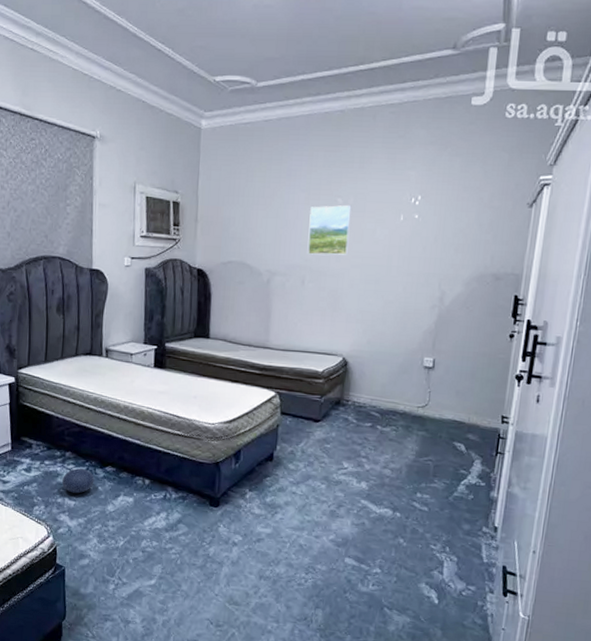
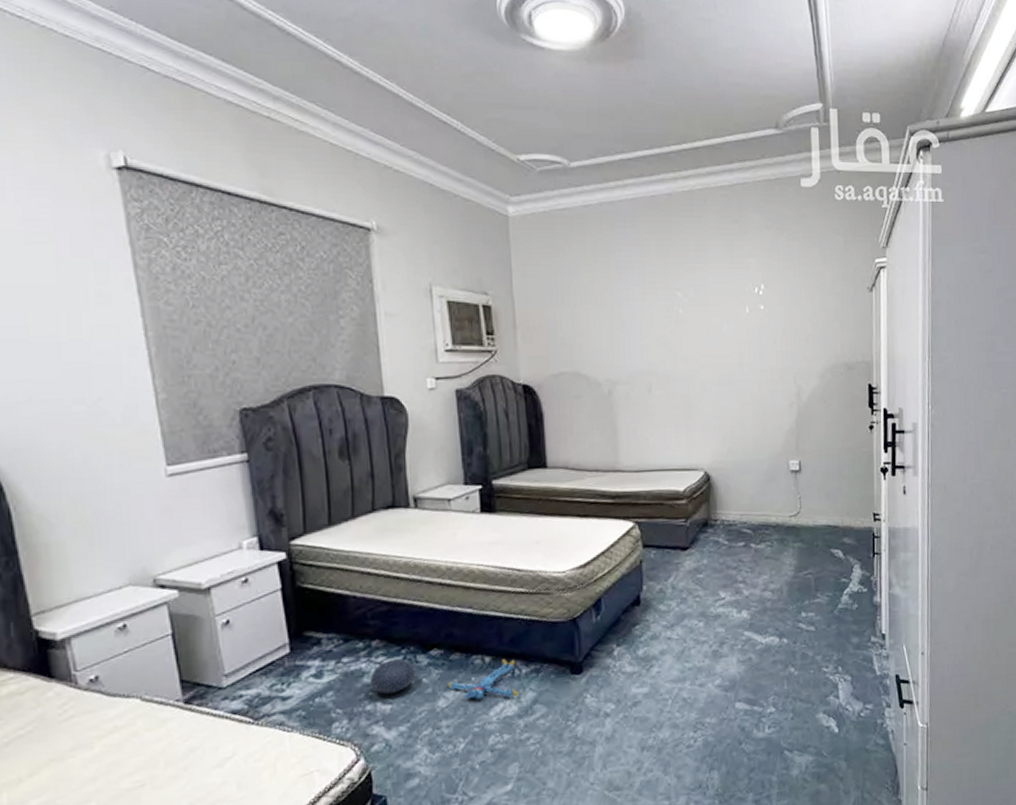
plush toy: none [115,484,168,515] -> present [447,659,519,700]
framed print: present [307,205,352,255] -> none [648,298,695,358]

